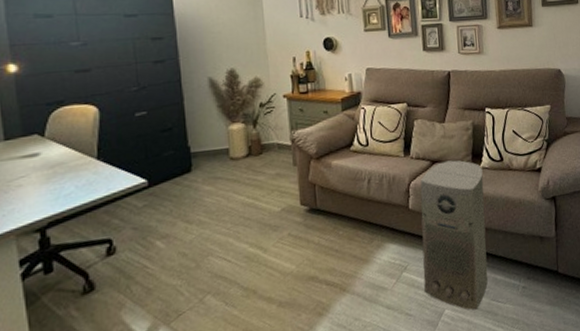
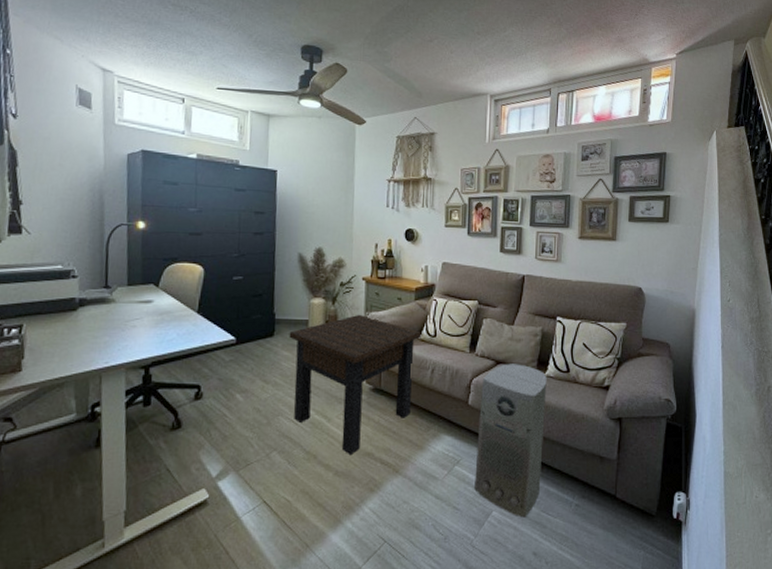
side table: none [208,134,353,282] -> present [289,314,422,454]

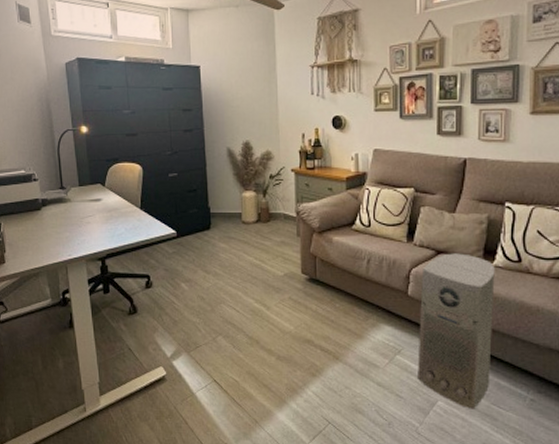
side table: present [289,314,422,454] -> none [224,205,355,341]

